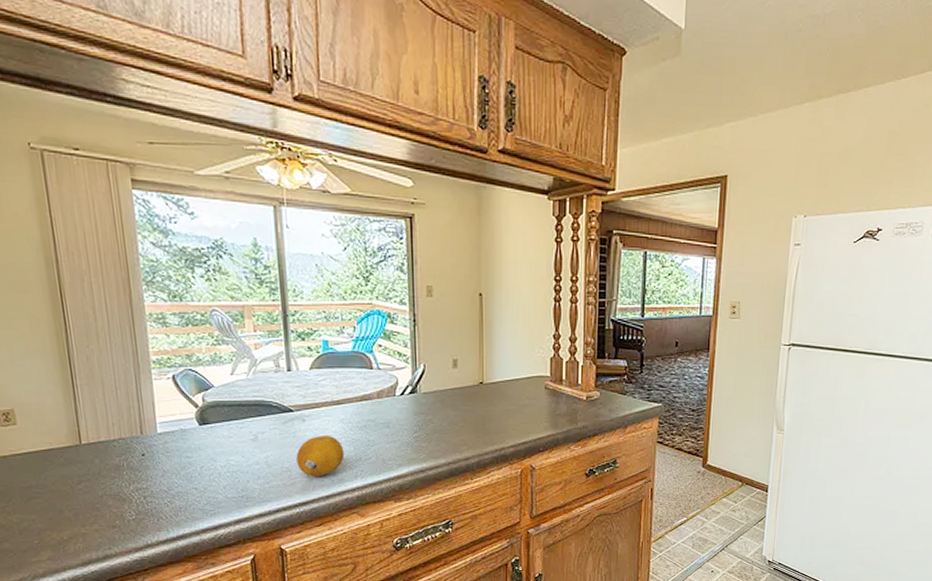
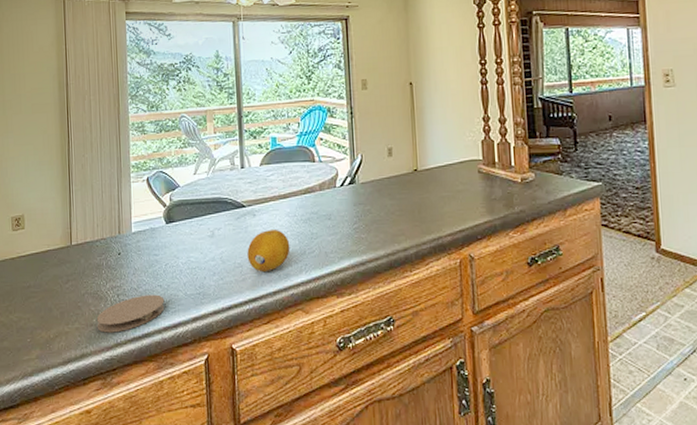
coaster: none [120,497,202,535] -> present [96,294,165,333]

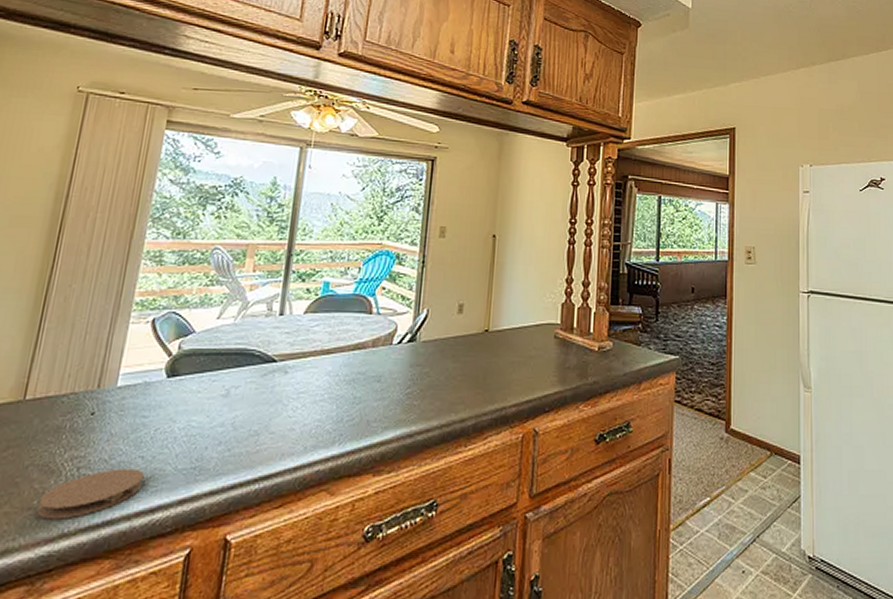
fruit: present [247,230,290,271] -> none [267,391,325,442]

